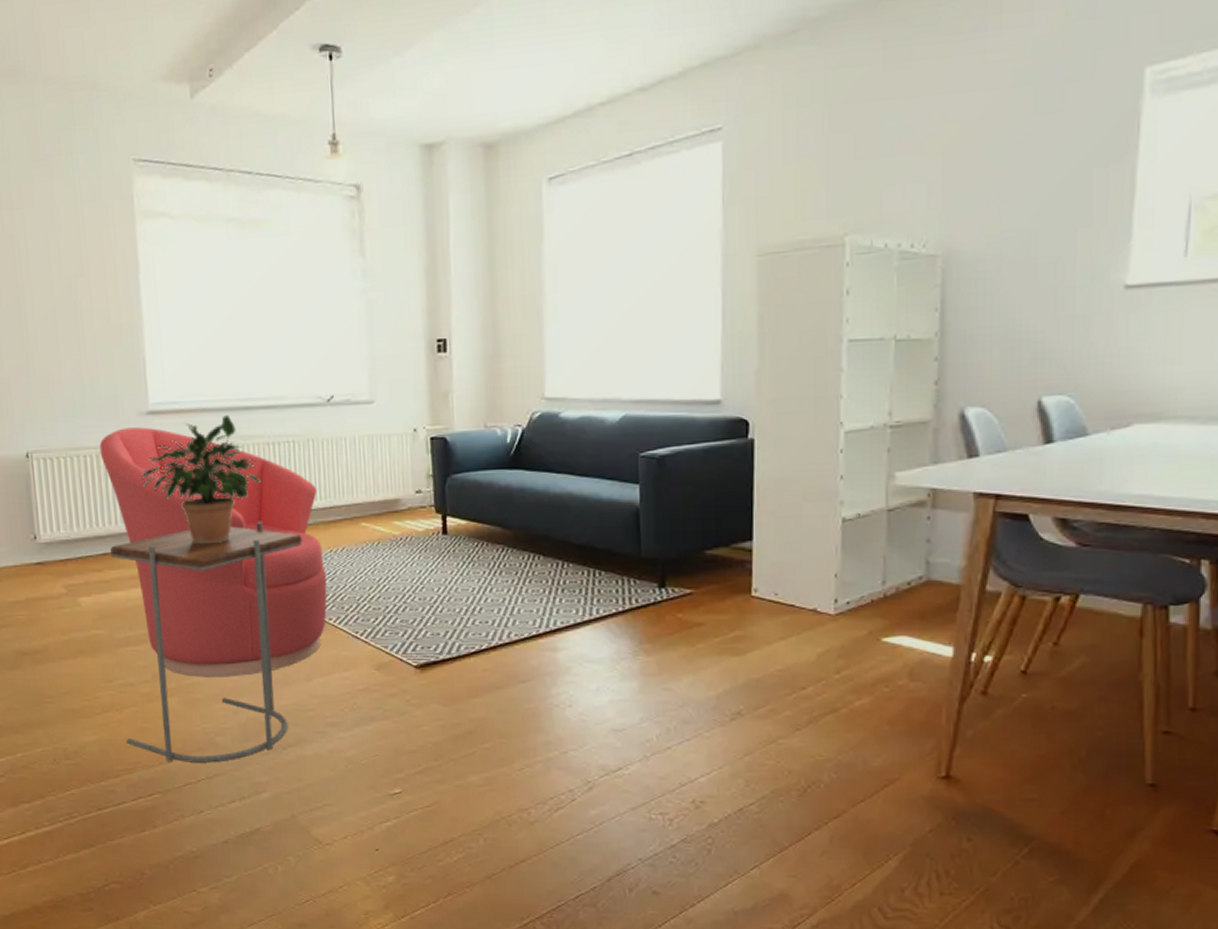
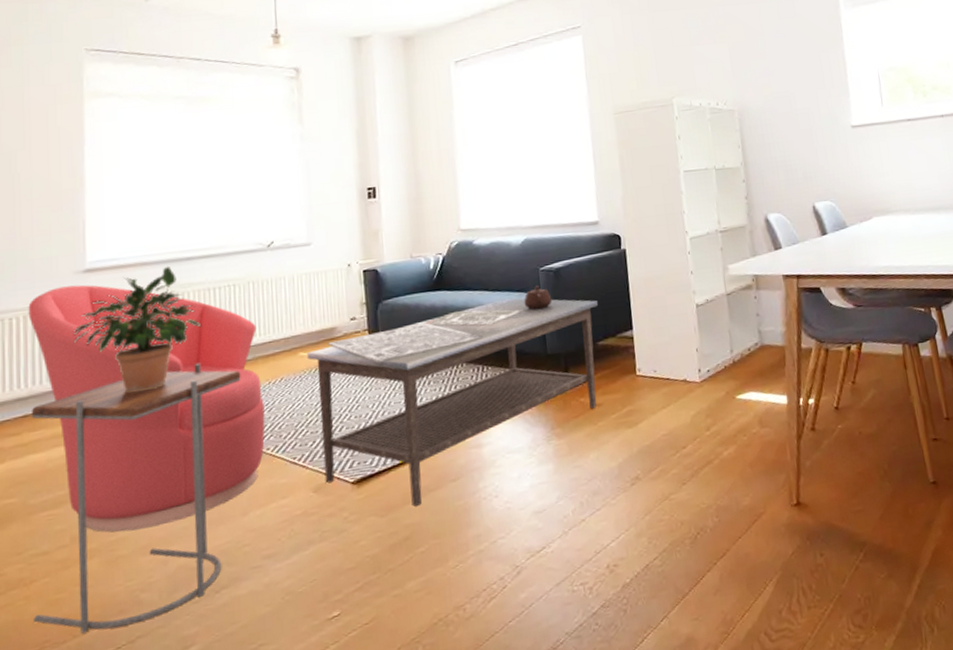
coffee table: none [368,474,710,701] -> present [306,285,598,507]

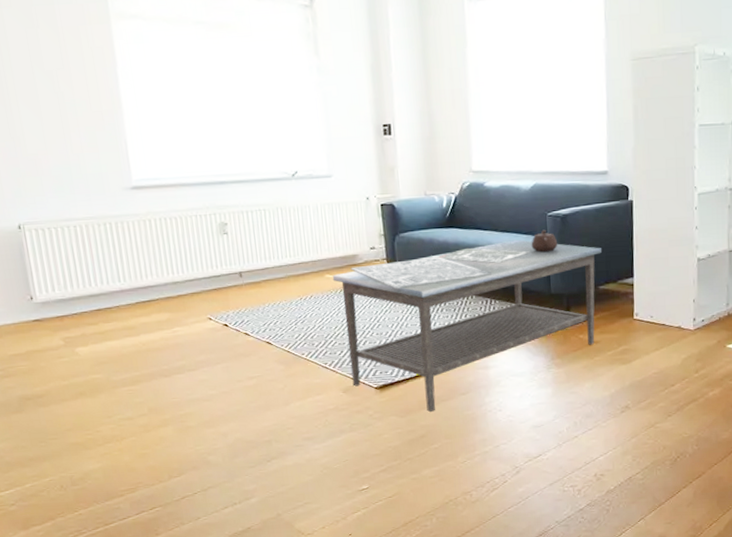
armchair: present [28,284,266,533] -> none [88,200,300,409]
side table: present [32,362,241,634] -> none [103,276,276,480]
potted plant: present [73,266,202,393] -> none [128,188,239,298]

